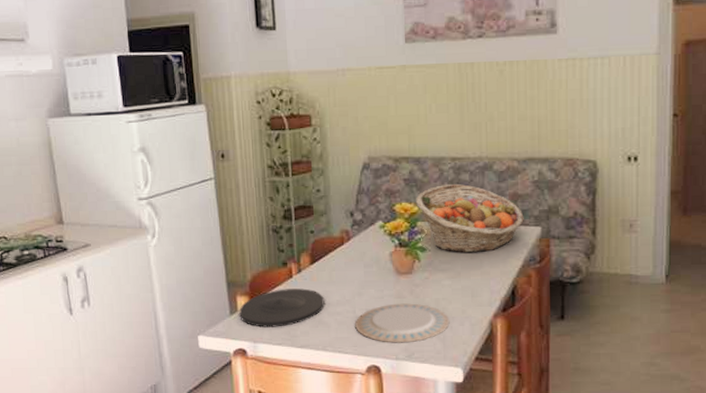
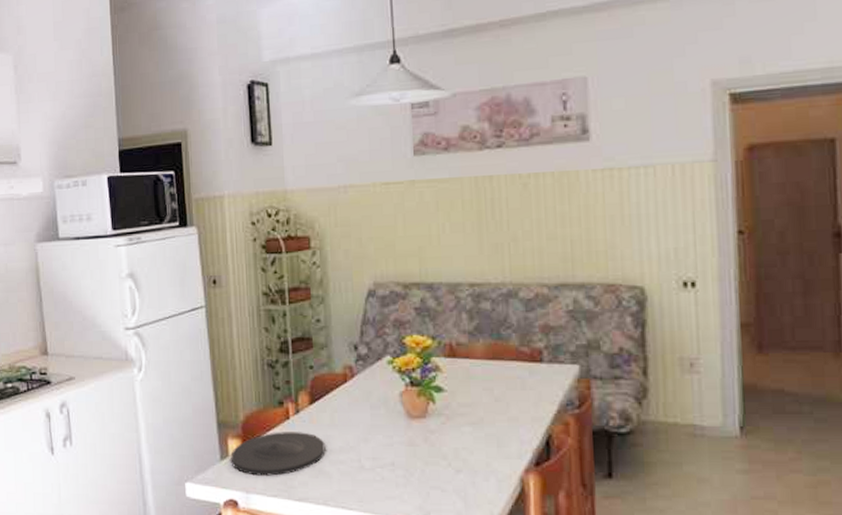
plate: present [355,303,450,343] -> none [360,452,472,500]
fruit basket: present [416,184,524,253] -> none [429,314,558,395]

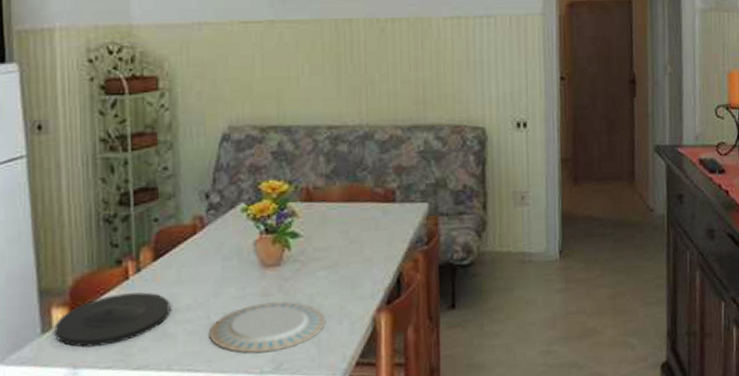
plate: none [360,452,472,500] -> present [209,302,326,353]

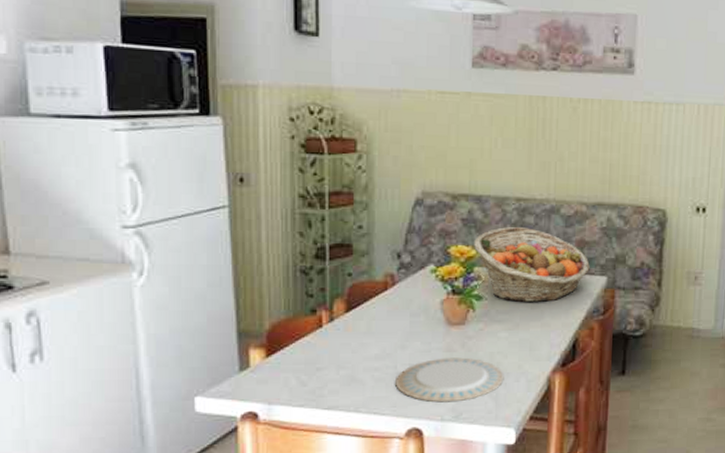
plate: present [54,292,170,348] -> none [252,340,360,386]
fruit basket: none [286,157,409,238] -> present [474,227,590,303]

